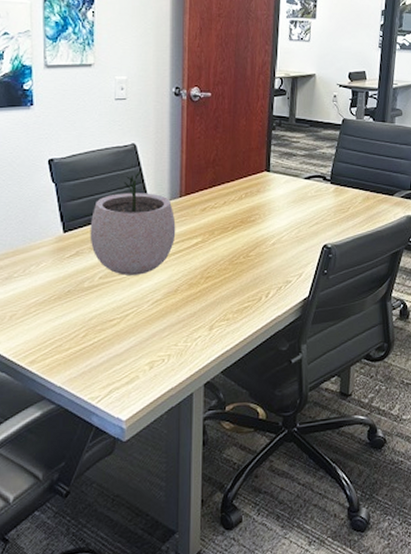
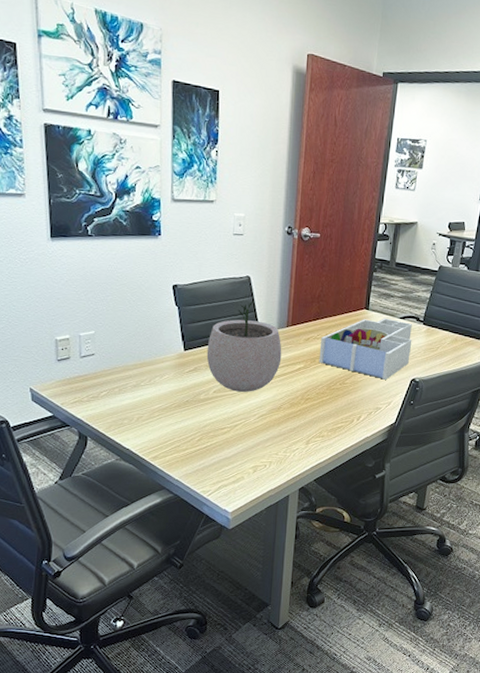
desk organizer: none [218,179,320,248] -> present [319,318,412,380]

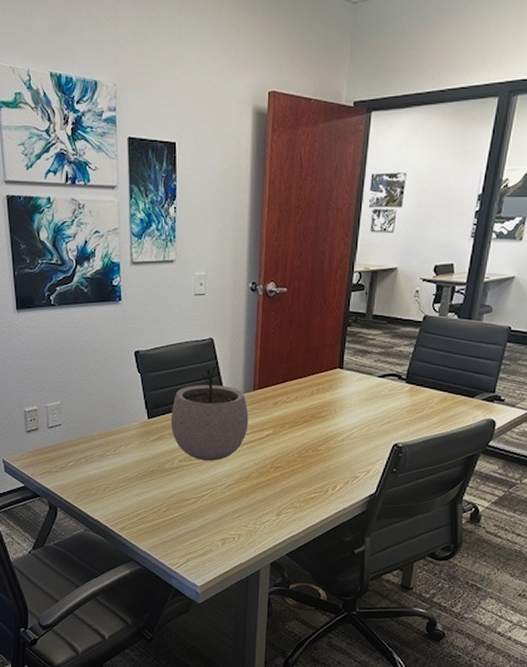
desk organizer: present [319,318,412,380] -> none [289,377,393,445]

